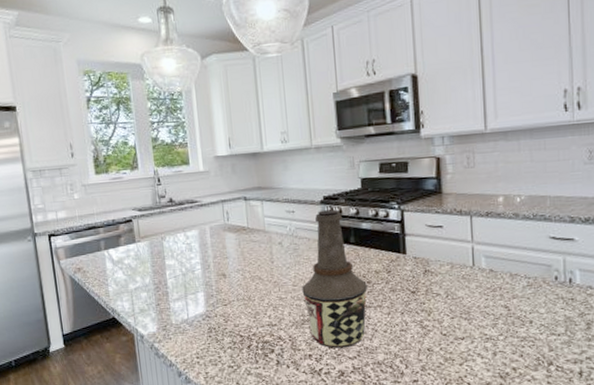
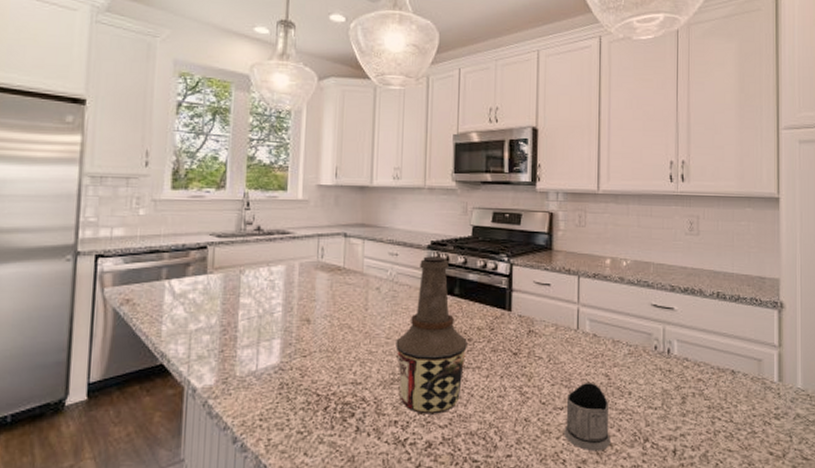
tea glass holder: none [466,313,514,375] -> present [564,381,610,452]

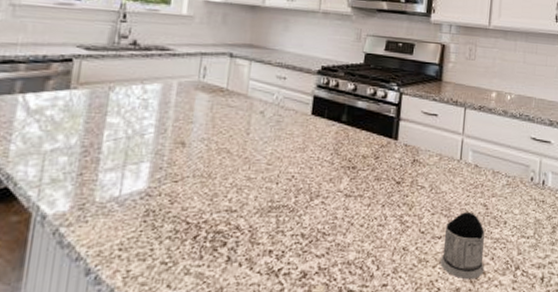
bottle: present [395,256,469,414] -> none [276,81,352,244]

